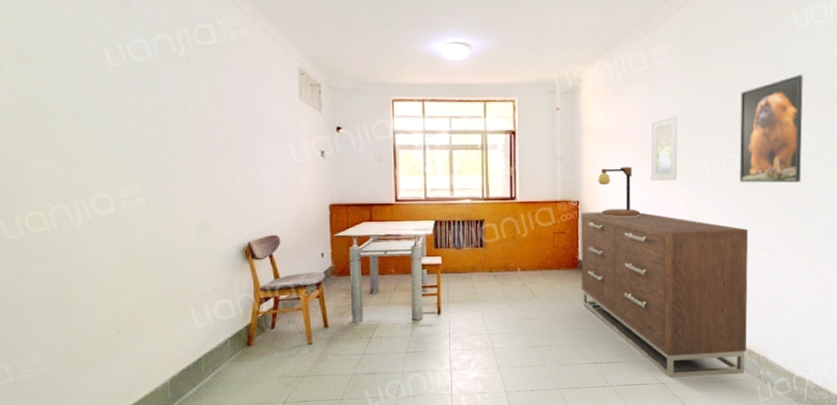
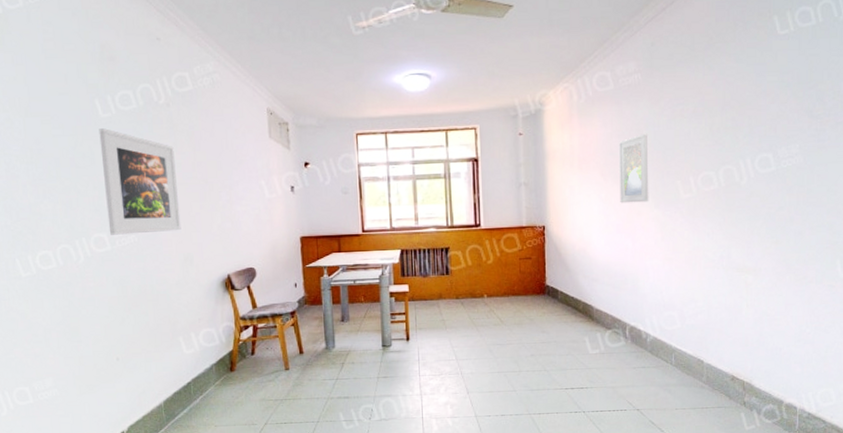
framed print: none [106,79,198,196] -> present [99,128,181,235]
dresser: present [581,212,749,378] -> none [547,235,730,404]
table lamp: present [598,167,641,217] -> none [564,189,610,241]
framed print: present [739,74,803,183] -> none [716,83,788,202]

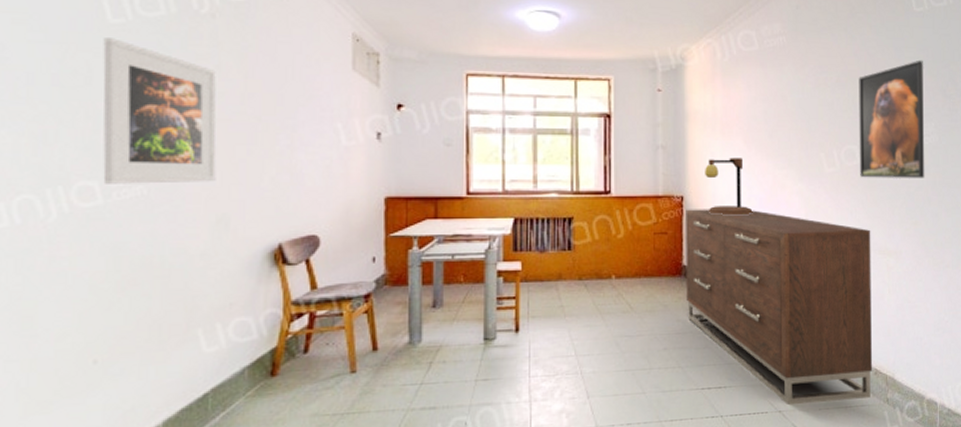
dresser: none [547,235,730,404] -> present [686,209,873,405]
table lamp: none [564,189,610,241] -> present [705,158,753,215]
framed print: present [618,133,649,203] -> none [762,100,793,175]
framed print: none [716,83,788,202] -> present [859,60,925,178]

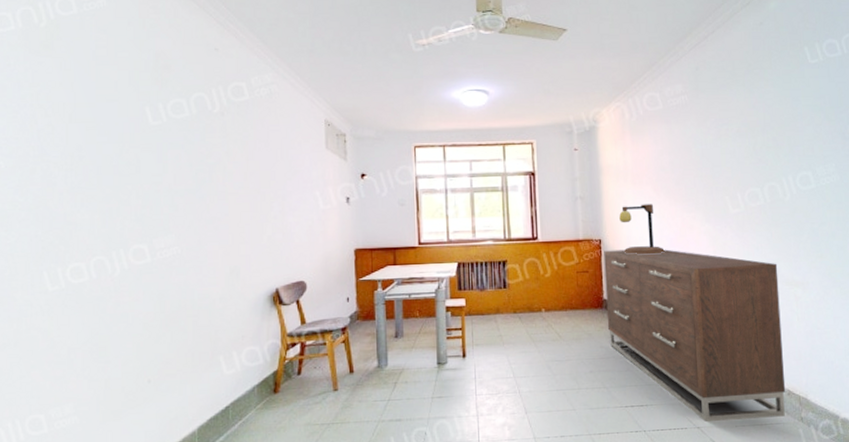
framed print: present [103,38,217,184] -> none [147,136,229,246]
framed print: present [859,60,925,178] -> none [758,107,828,217]

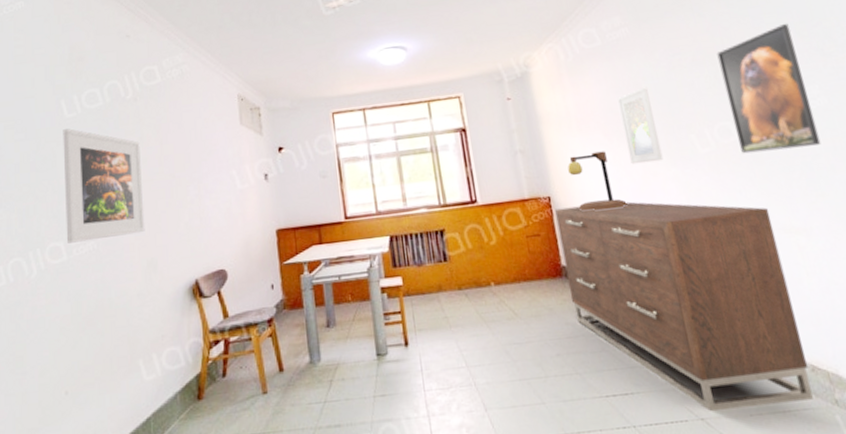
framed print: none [147,136,229,246] -> present [63,129,145,243]
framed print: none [669,151,700,218] -> present [616,87,664,165]
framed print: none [758,107,828,217] -> present [717,23,822,154]

